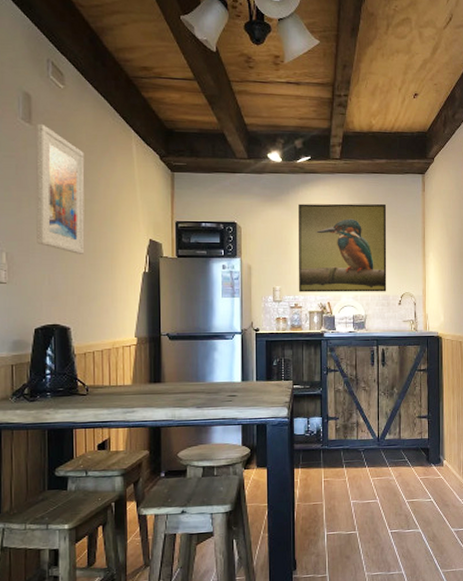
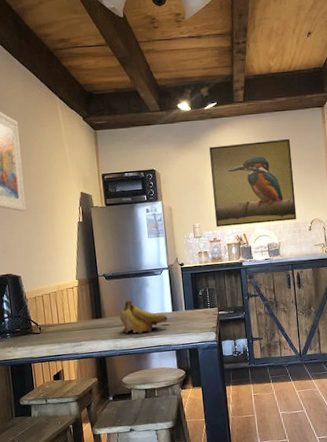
fruit: none [180,365,236,403] -> present [119,300,168,333]

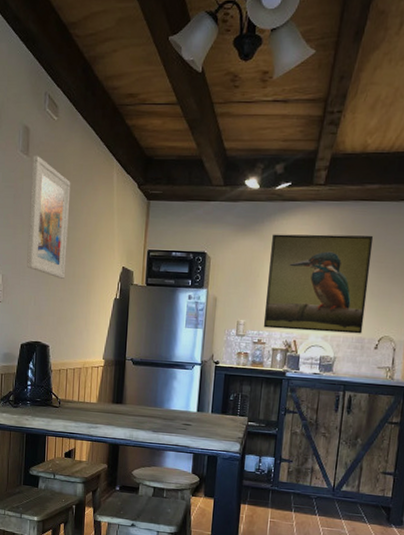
fruit: present [119,300,168,333] -> none [140,390,191,429]

